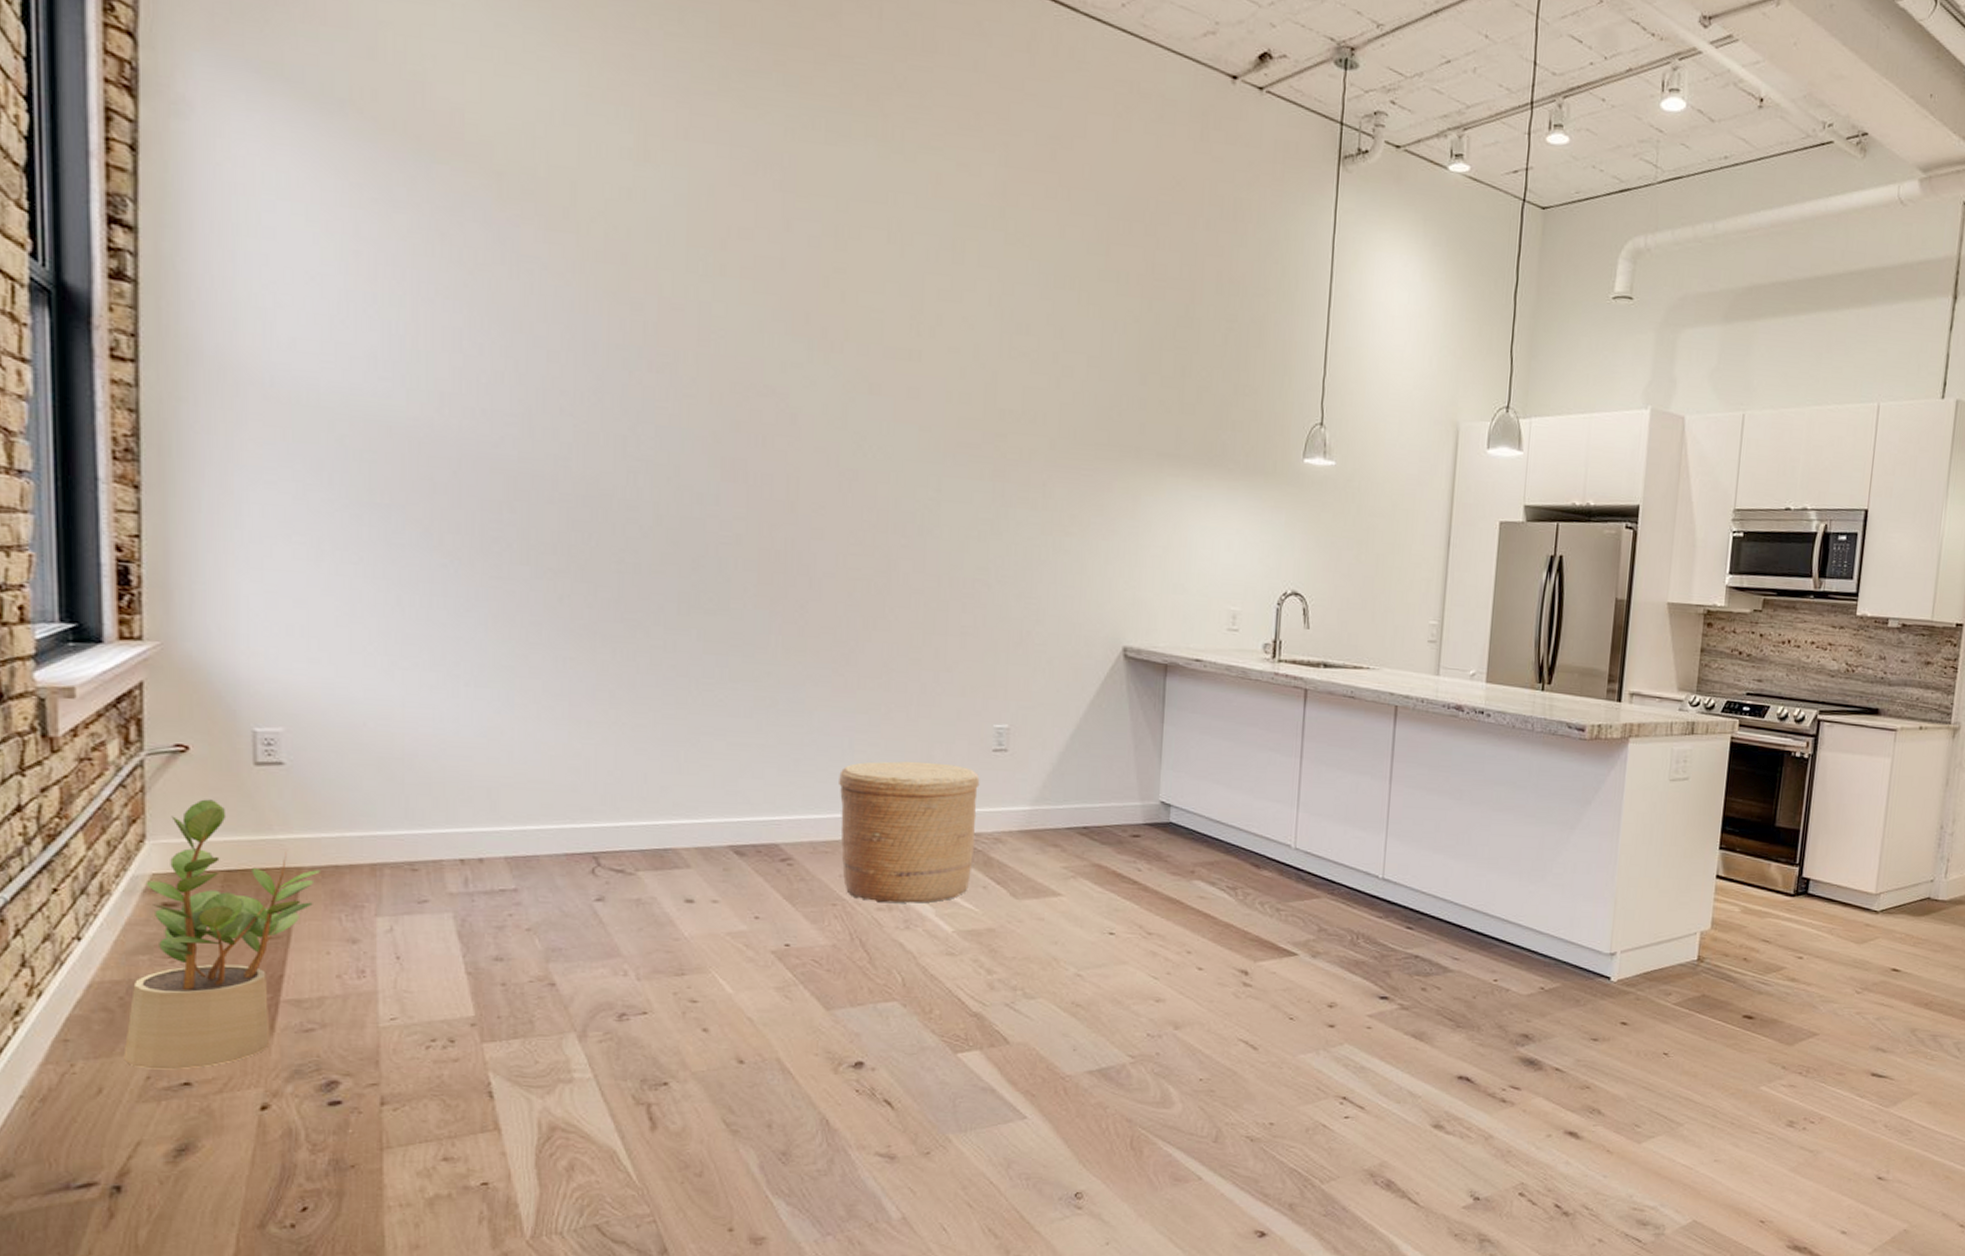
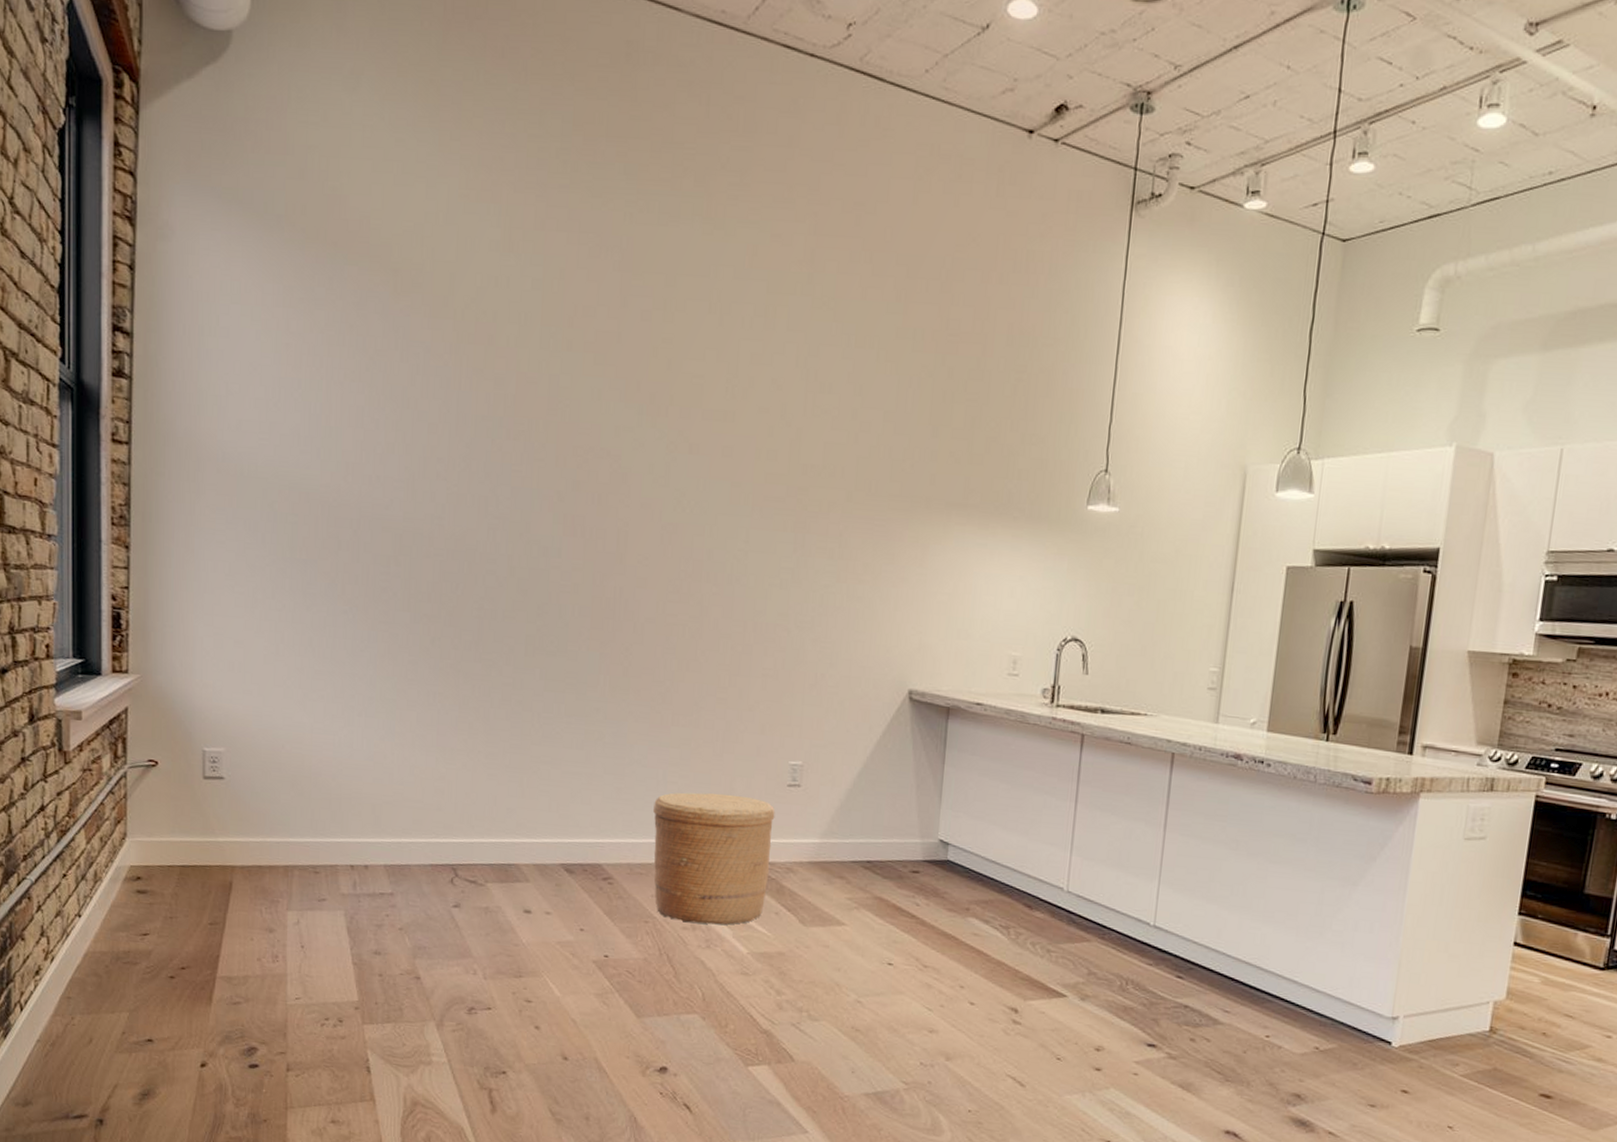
potted plant: present [123,799,322,1070] -> none [107,805,249,1028]

